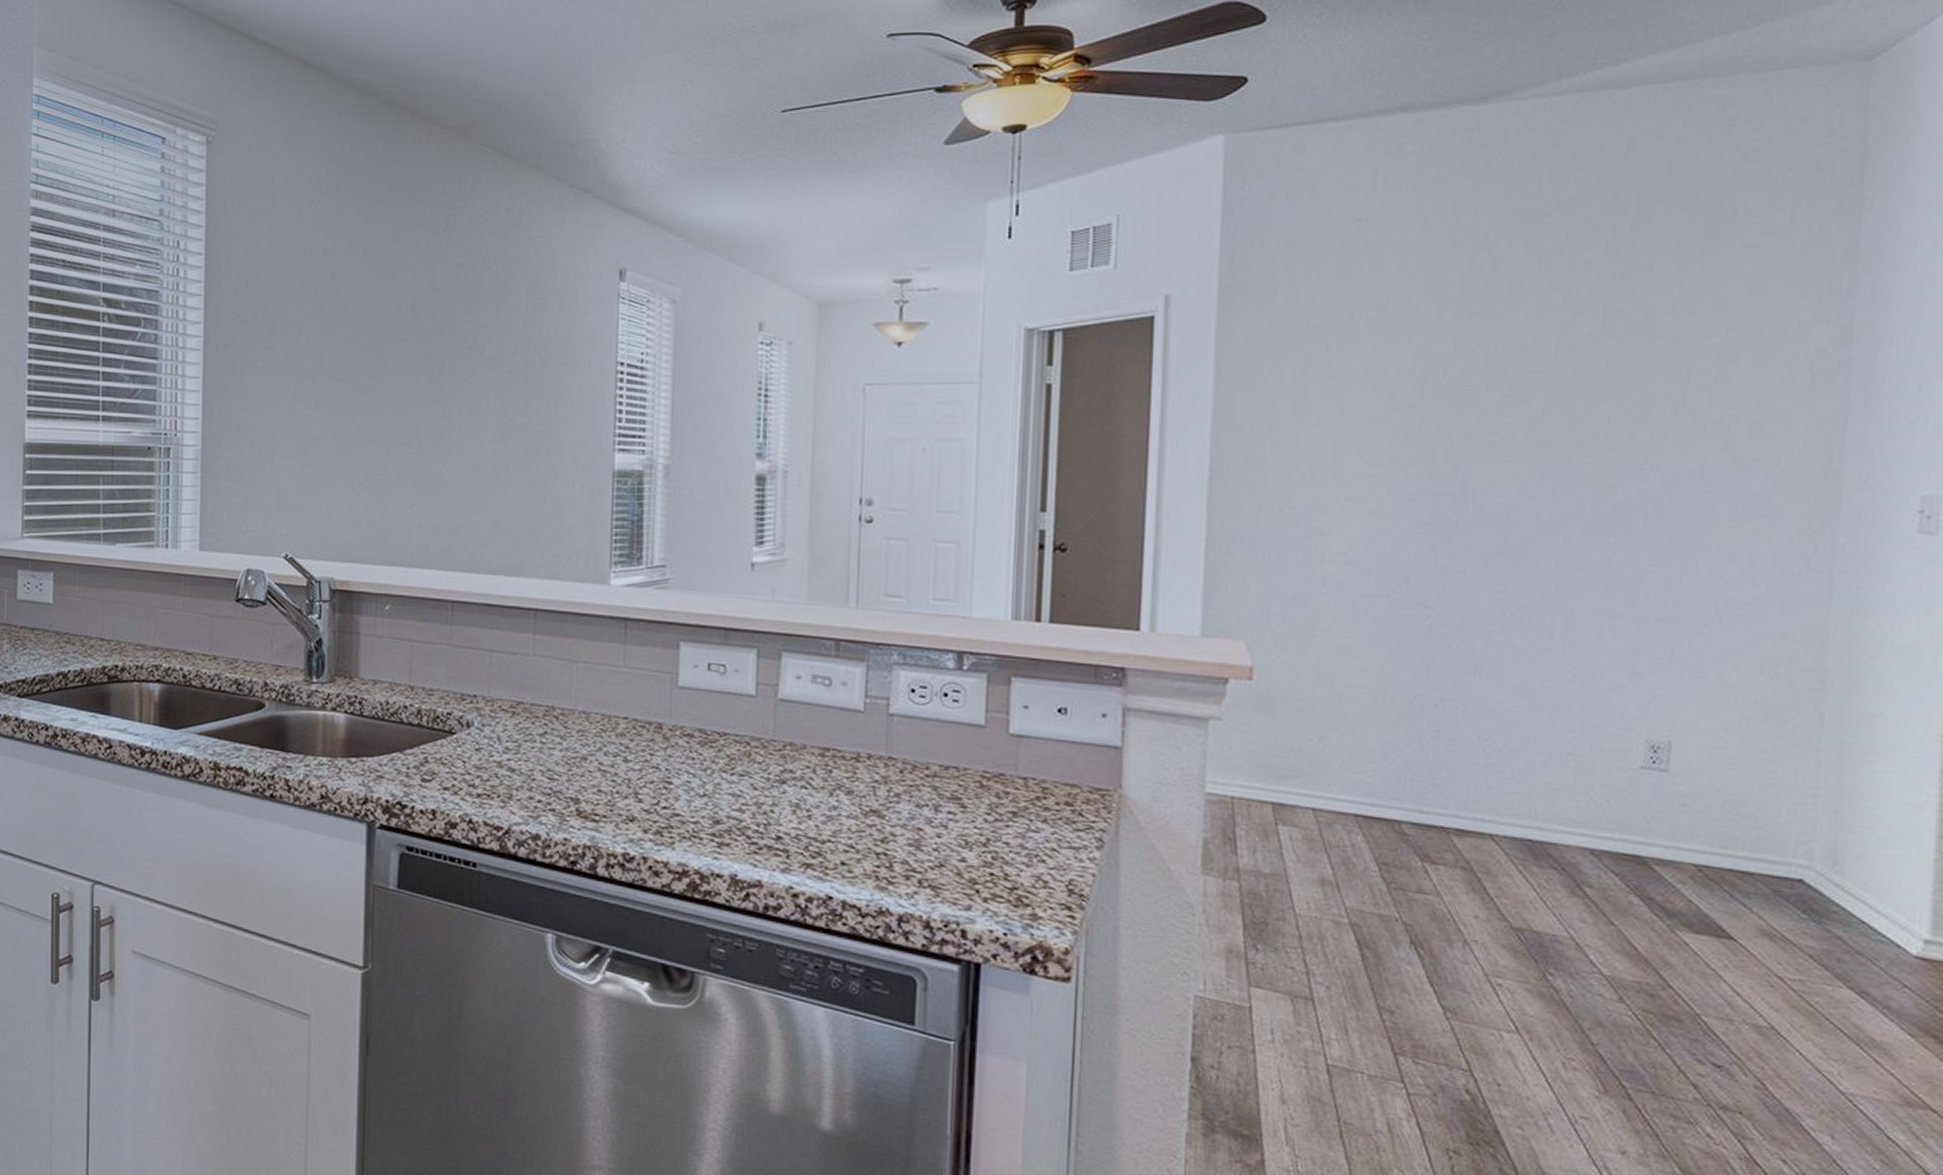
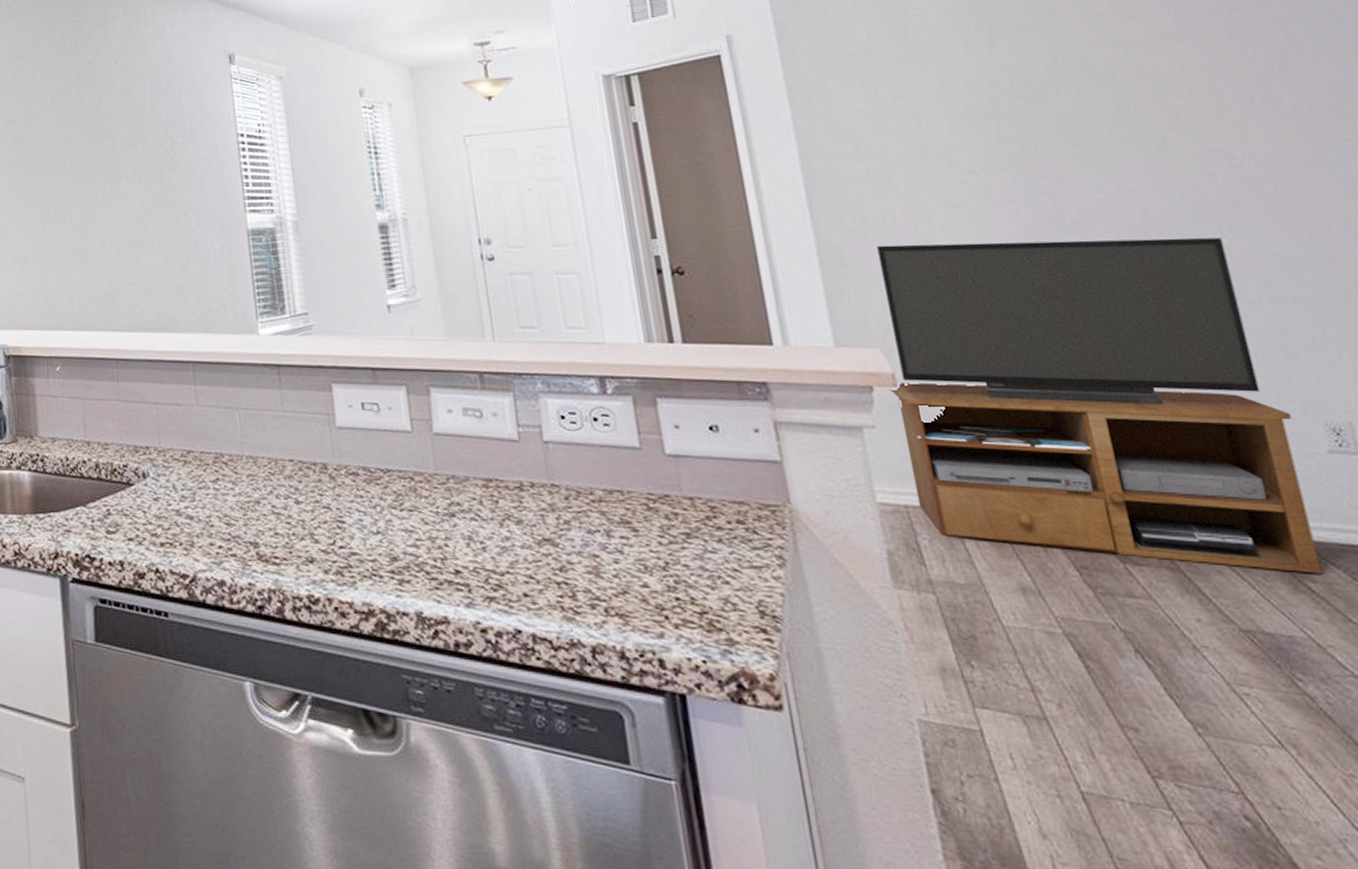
tv stand: none [1242,535,1618,881] -> present [877,238,1322,574]

